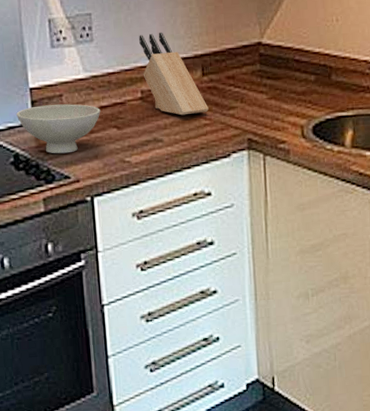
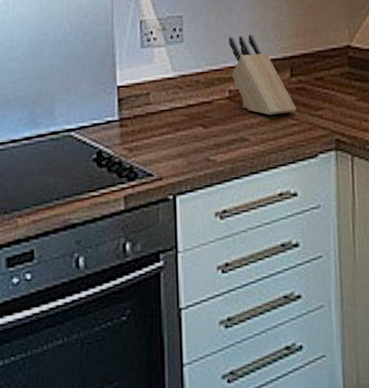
bowl: present [16,104,101,154] -> none [102,102,187,151]

